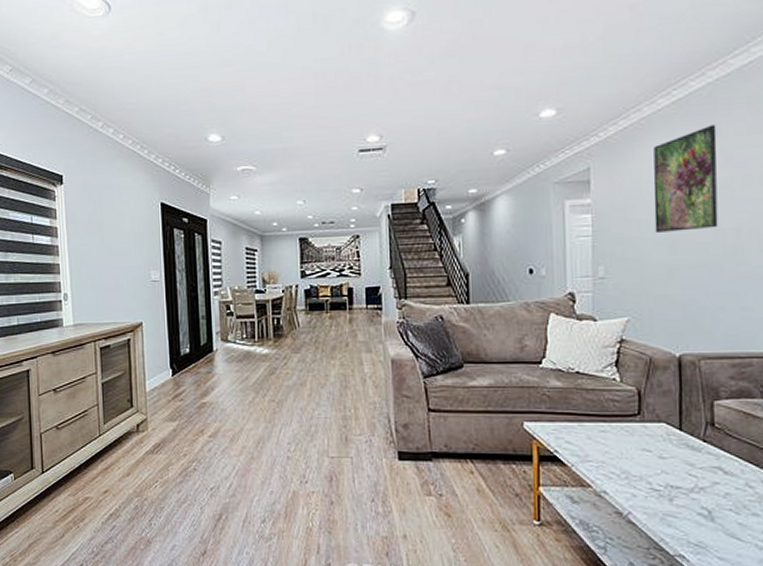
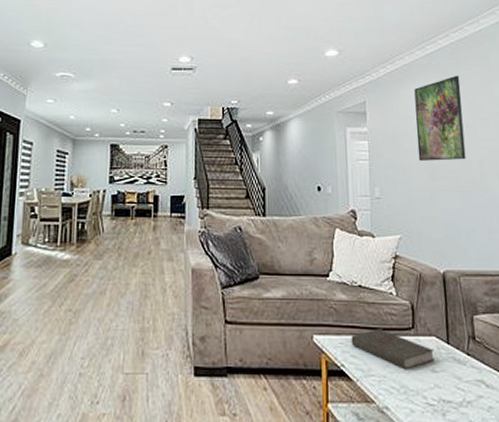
book: none [566,415,663,456] -> present [351,329,435,370]

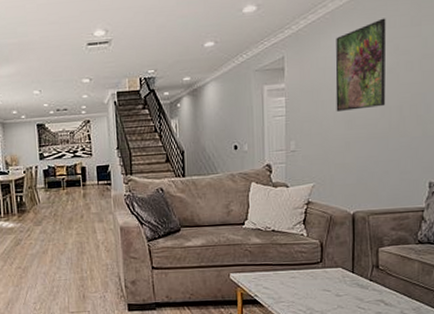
book: present [351,329,435,370] -> none [264,264,339,296]

